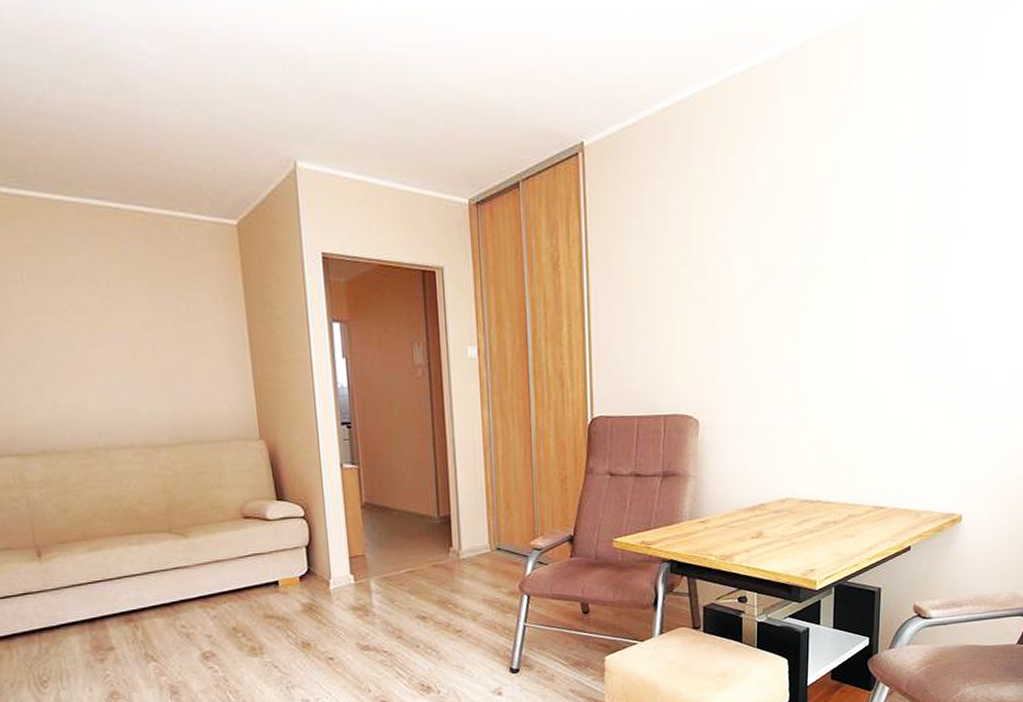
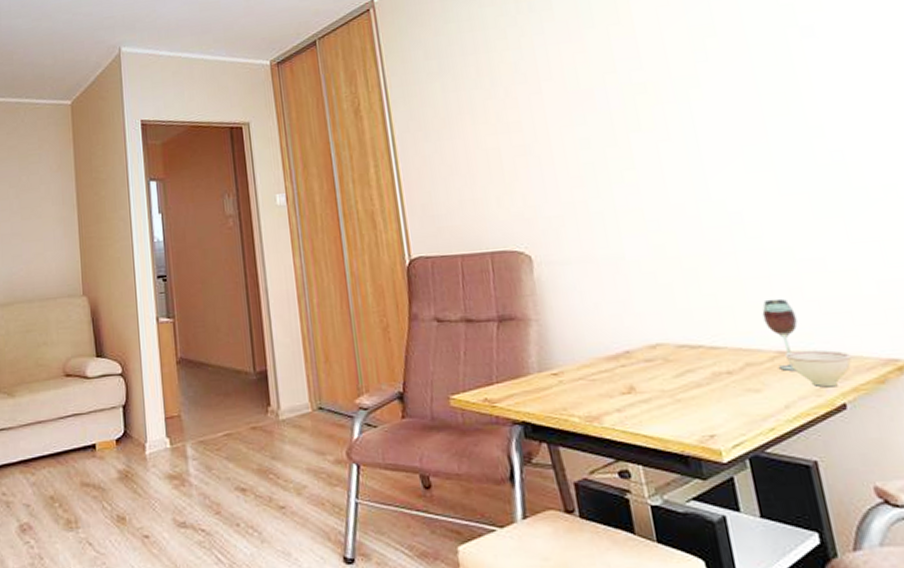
wineglass: none [869,464,893,521] -> present [761,298,798,371]
bowl: none [877,505,924,534] -> present [784,349,852,388]

